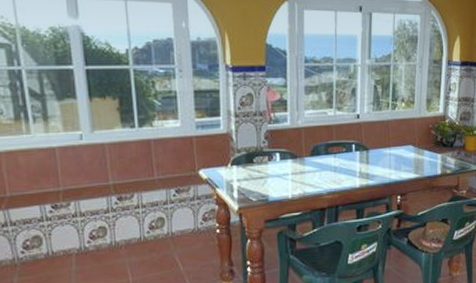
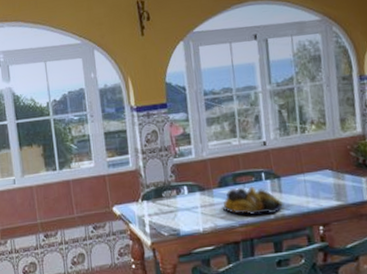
fruit bowl: none [313,156,368,185] -> present [223,186,283,216]

